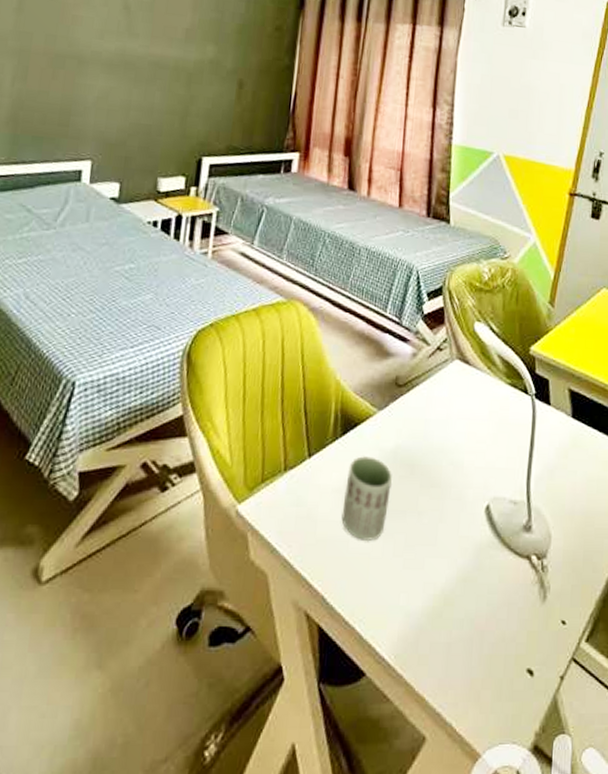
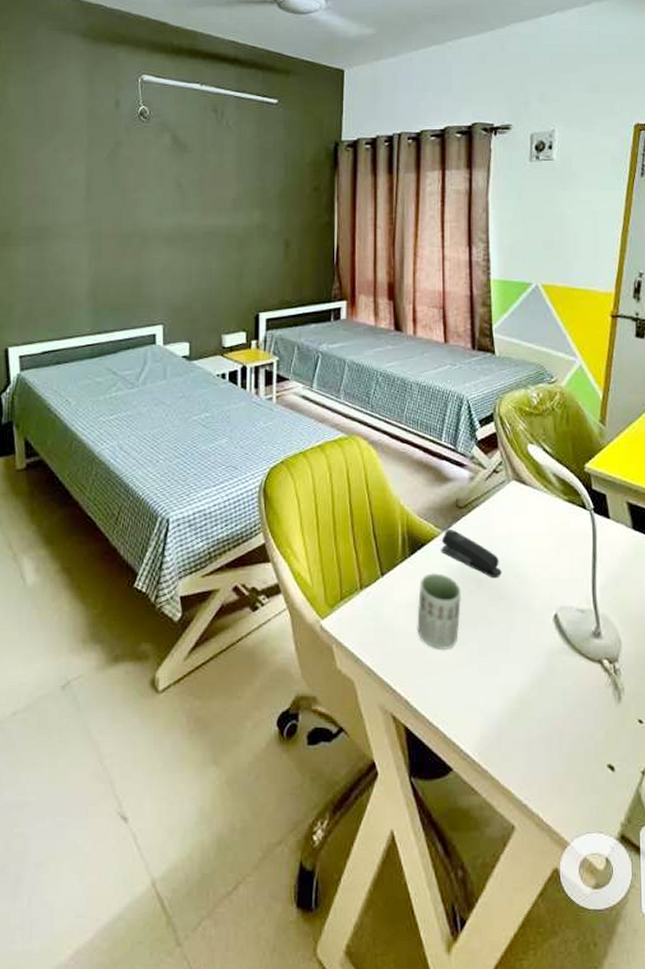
stapler: none [375,408,437,465] -> present [441,528,502,579]

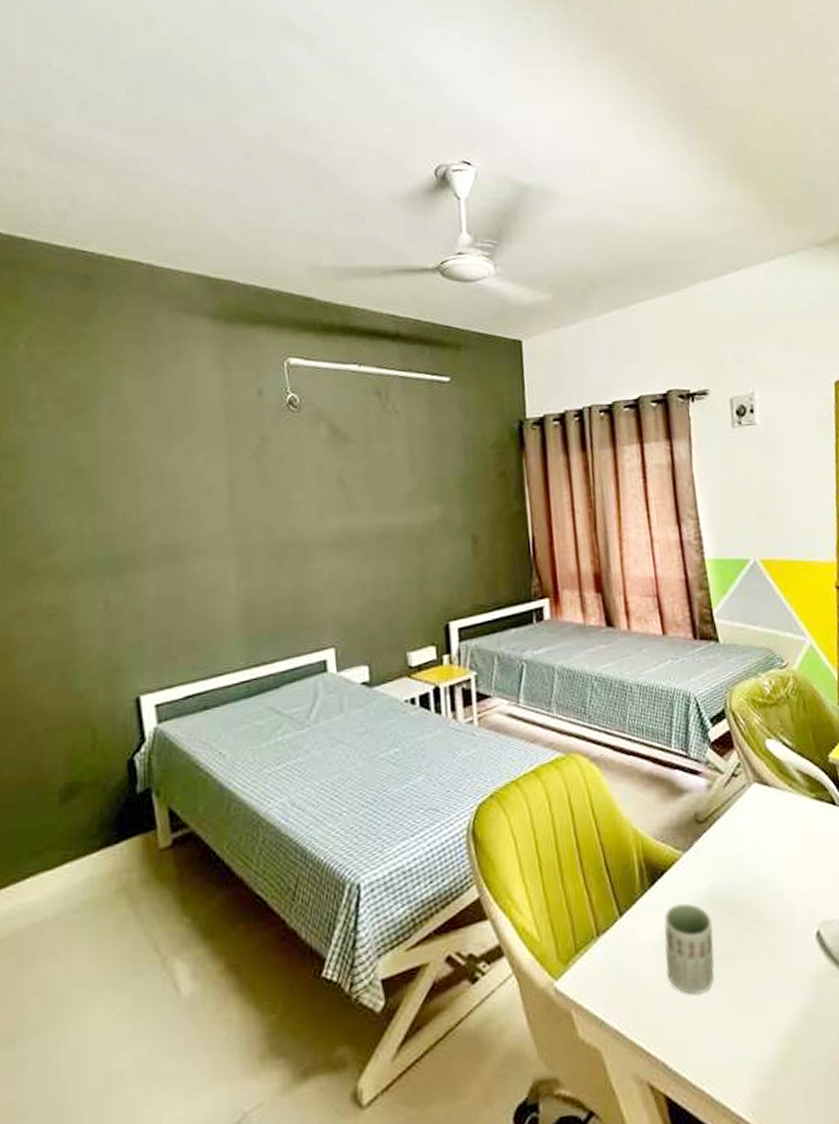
stapler: present [441,528,502,579] -> none [684,848,754,900]

